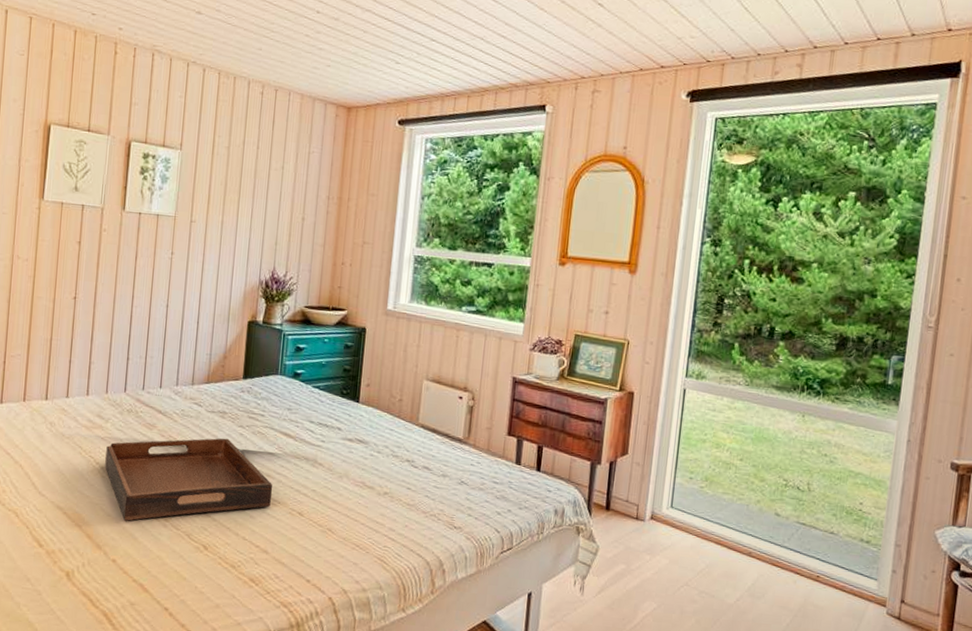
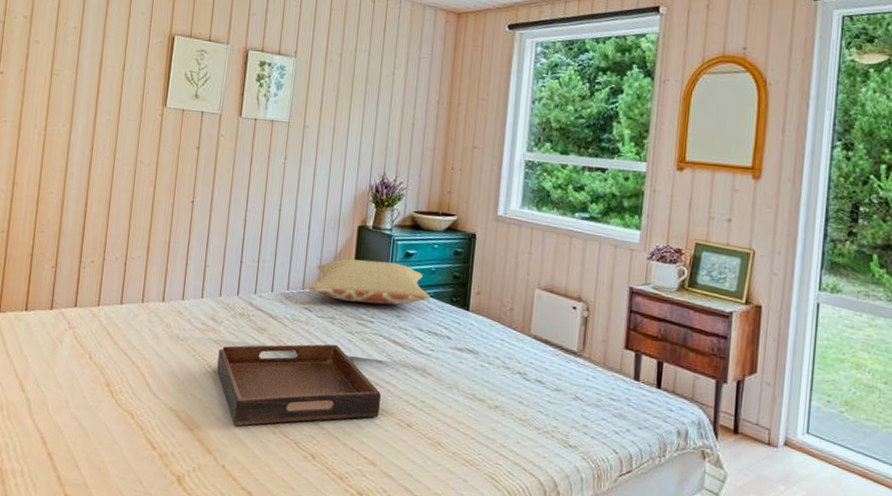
pillow: none [198,353,321,399] -> present [308,258,431,305]

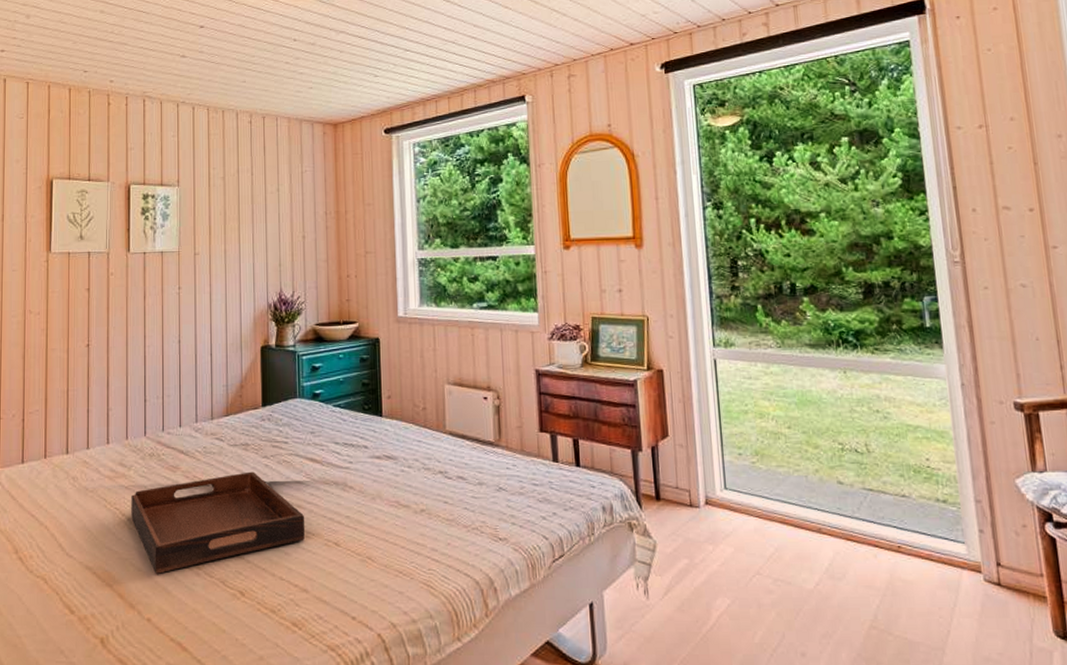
pillow: present [308,258,431,305] -> none [217,379,342,425]

